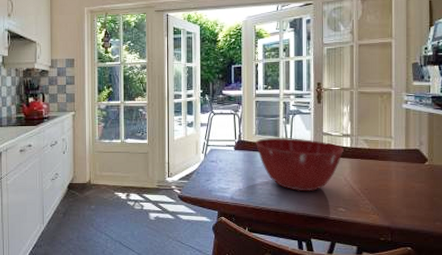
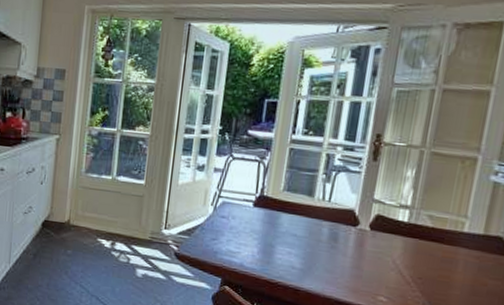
mixing bowl: present [255,138,345,192] -> none [281,196,399,272]

